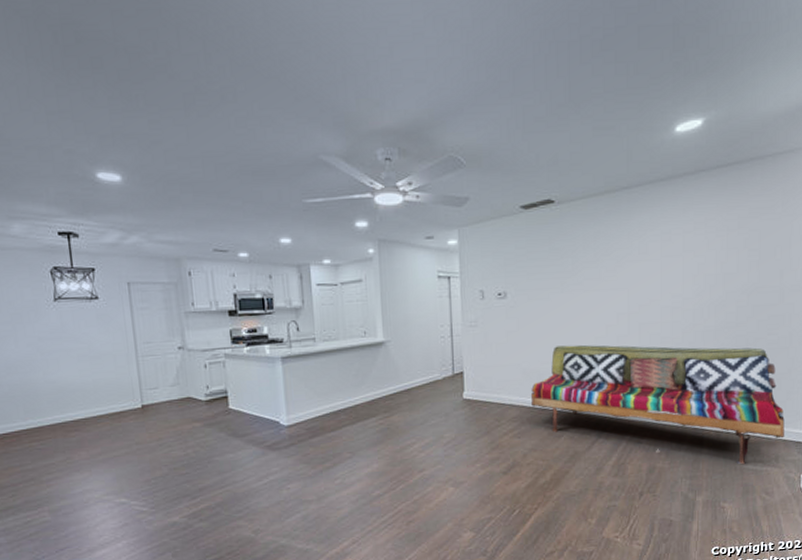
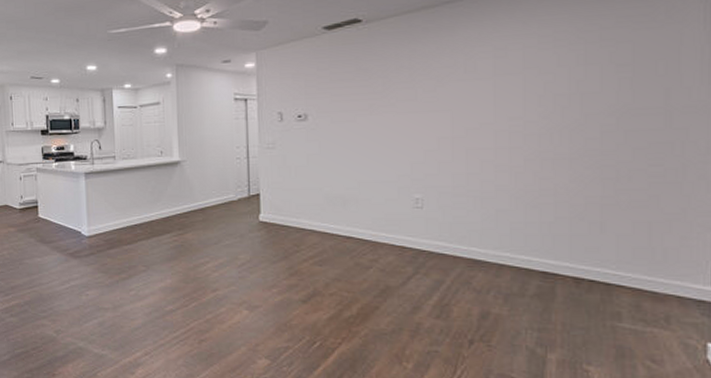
sofa: present [530,344,785,465] -> none [333,170,680,322]

